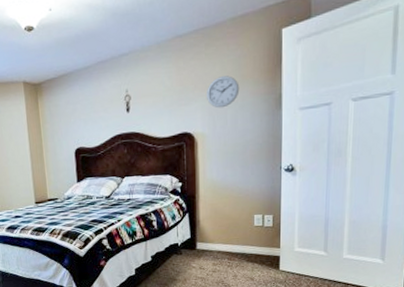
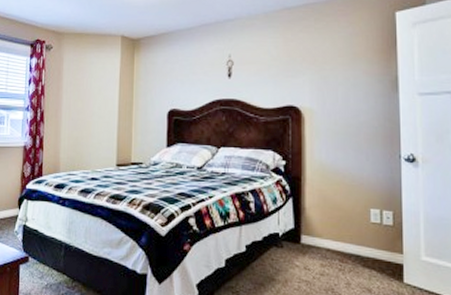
wall clock: present [205,75,240,108] -> none [314,52,352,84]

